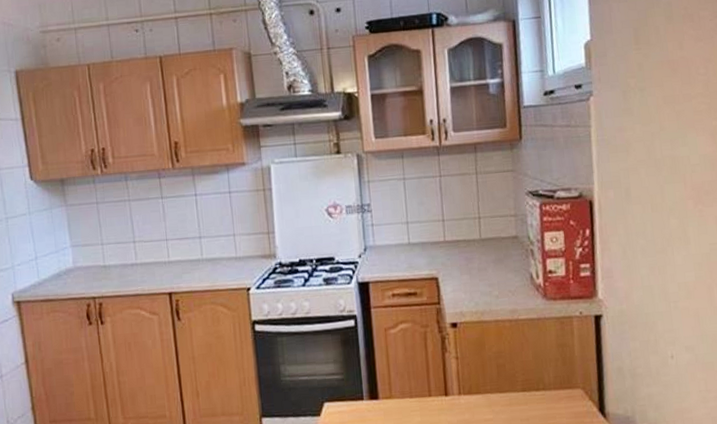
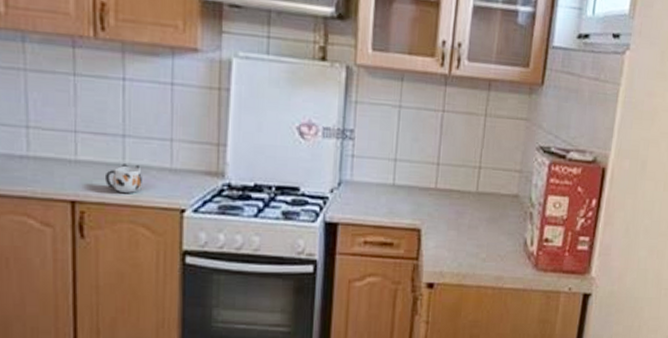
mug: none [190,258,218,281] -> present [106,163,143,193]

